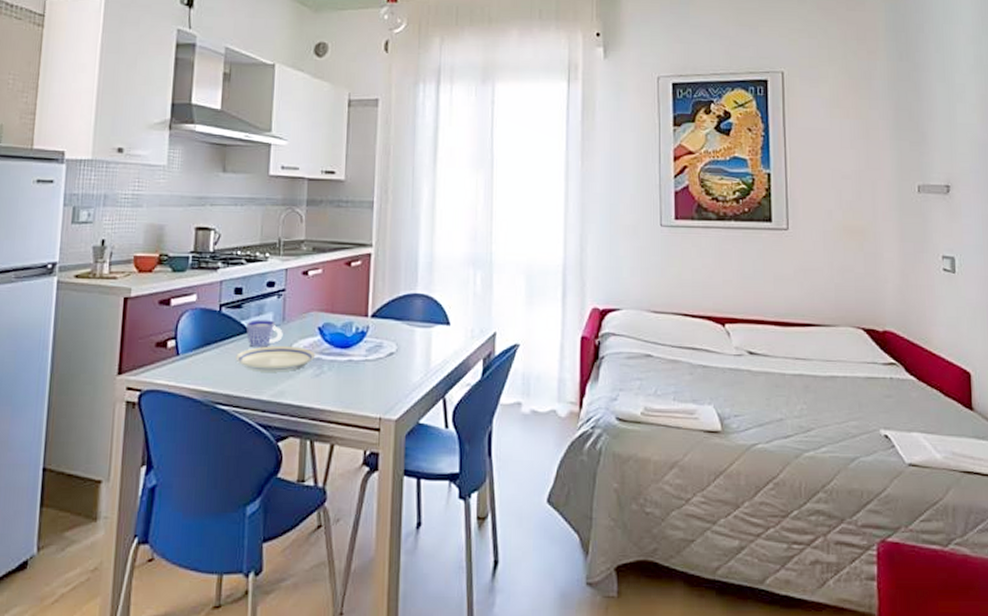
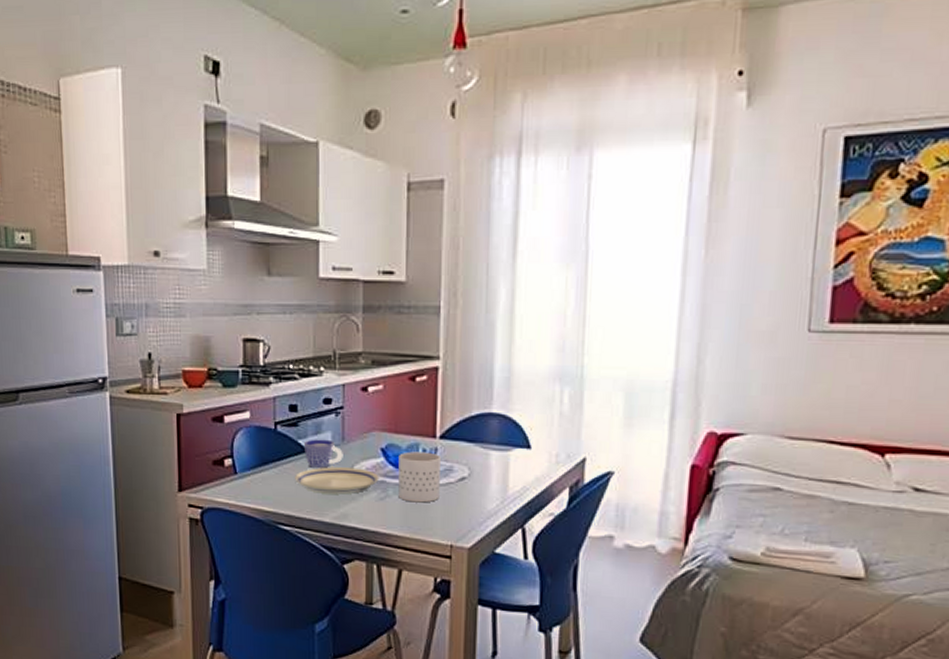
mug: none [332,330,373,378] -> present [398,451,442,503]

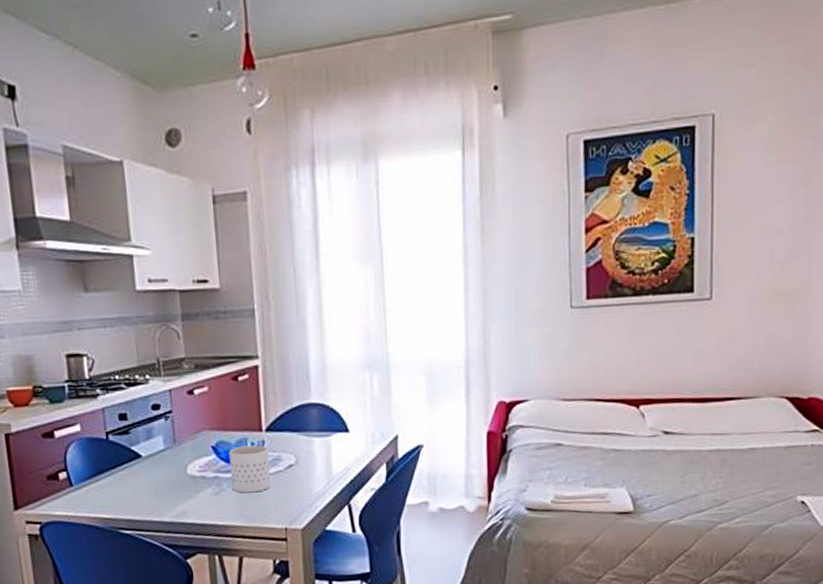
plate: present [295,467,379,495] -> none [131,467,213,495]
cup: present [303,439,343,469] -> none [136,443,176,473]

